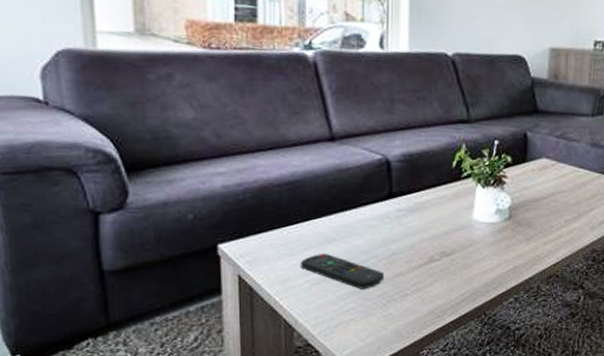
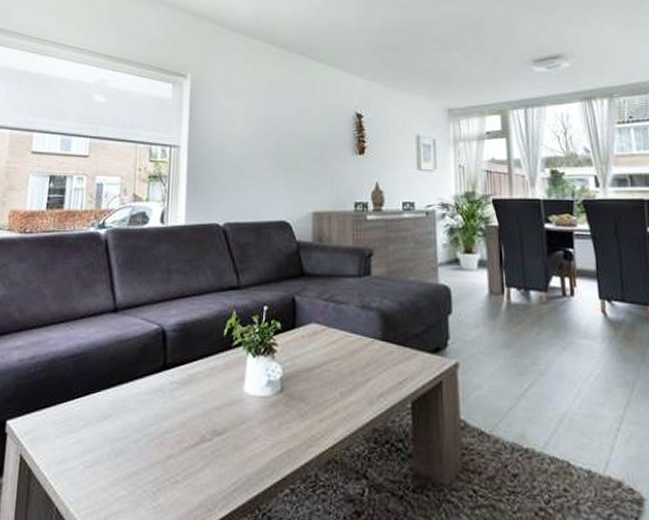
remote control: present [301,253,385,290] -> none [77,430,156,474]

